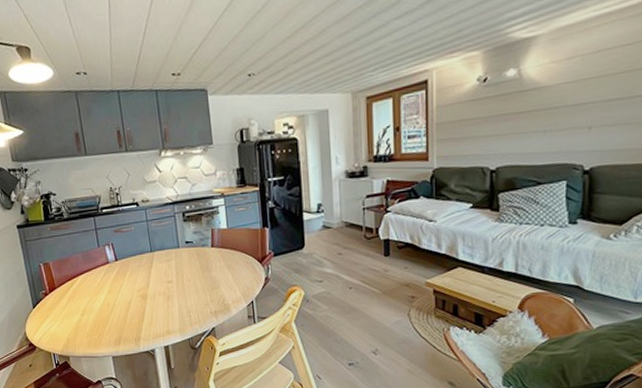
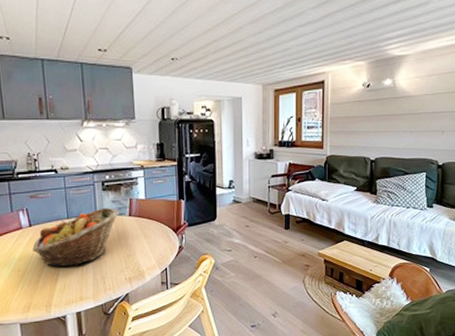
fruit basket: none [119,239,202,301] -> present [32,207,120,267]

